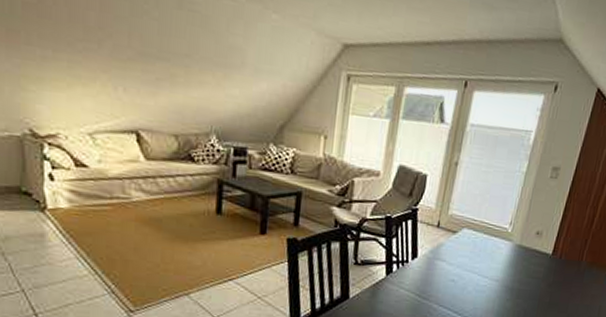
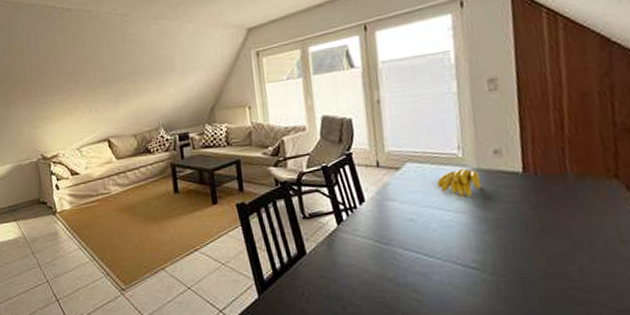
banana: none [483,243,520,268] -> present [437,169,482,197]

